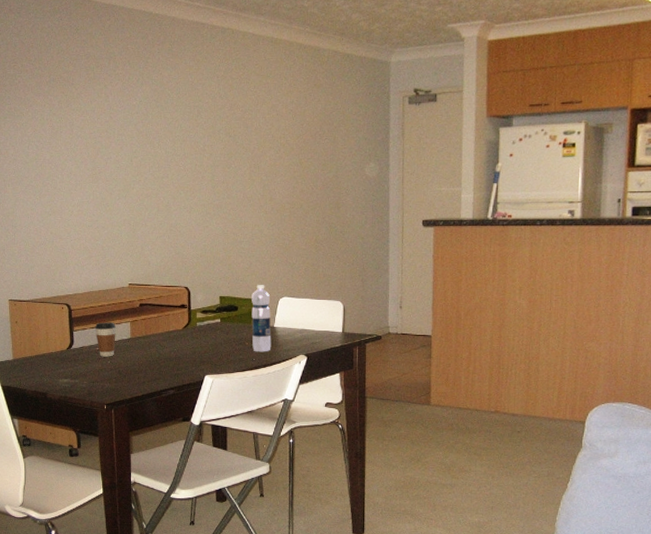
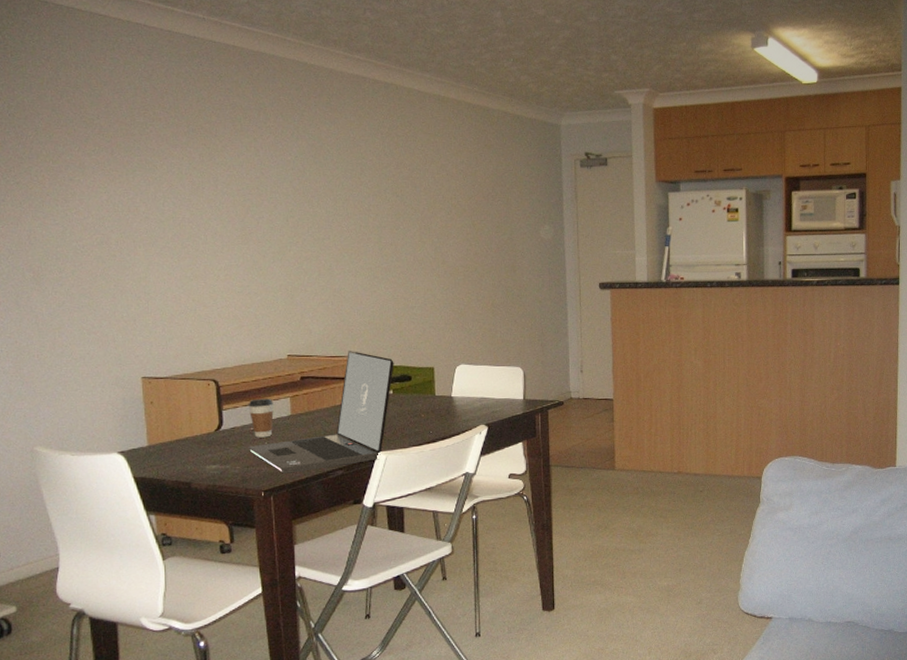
laptop: none [94,280,222,390] -> present [248,350,394,474]
water bottle: present [251,285,272,352] -> none [426,352,450,424]

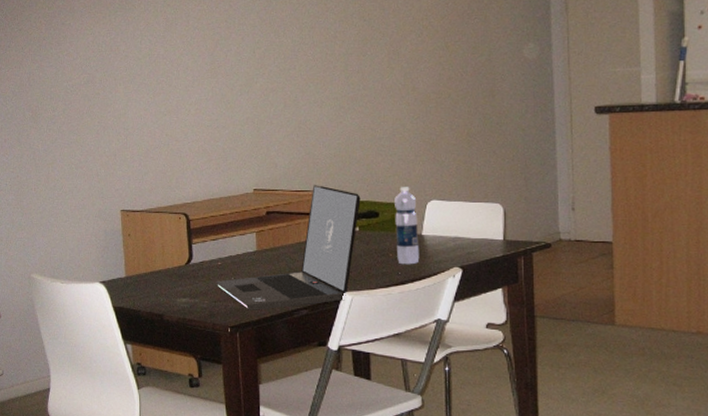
coffee cup: present [248,398,274,438] -> none [216,233,240,273]
water bottle: none [426,352,450,424] -> present [394,187,420,265]

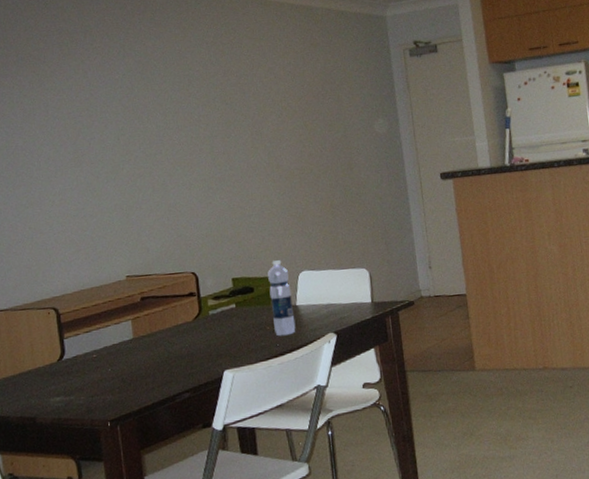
laptop: present [215,184,361,310] -> none [91,265,235,401]

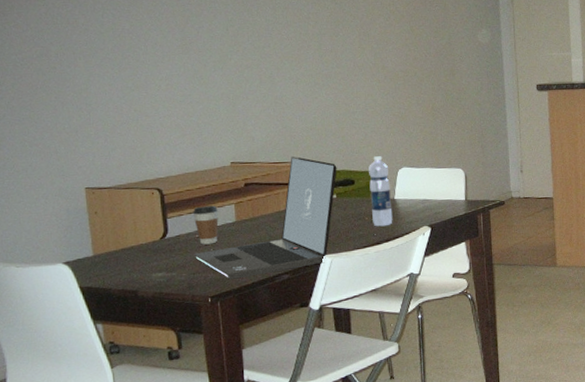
coffee cup: none [89,322,116,365] -> present [192,205,219,245]
laptop: none [91,265,235,401] -> present [193,156,337,279]

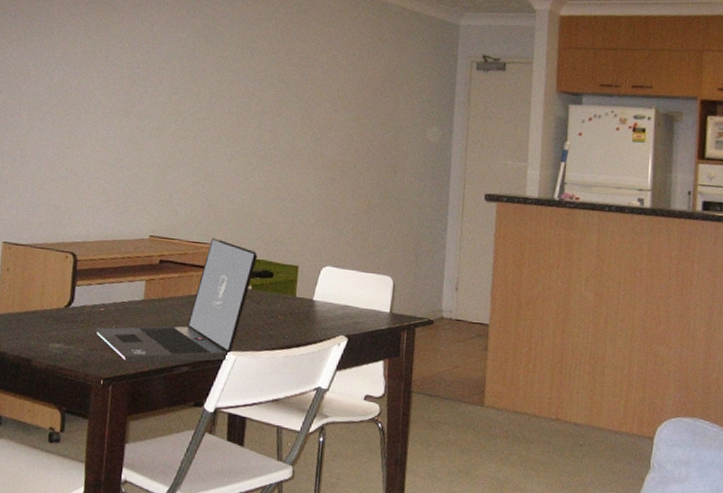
coffee cup: present [192,205,219,245] -> none [102,278,128,321]
water bottle: present [369,156,393,227] -> none [286,250,312,329]

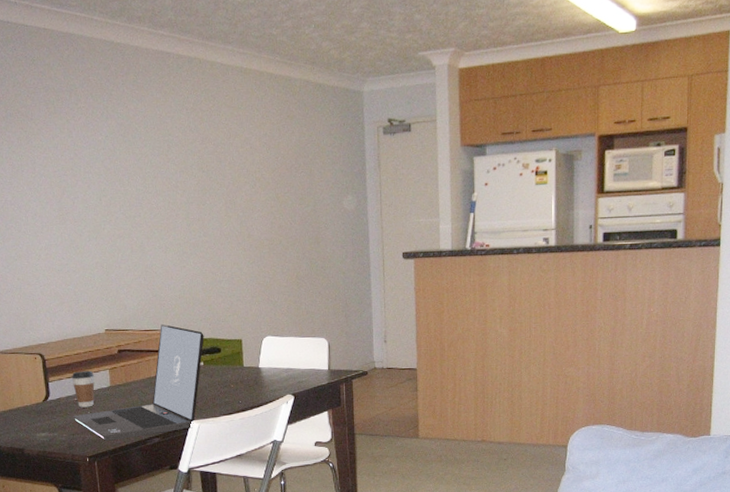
coffee cup: none [102,278,128,321] -> present [71,370,95,408]

